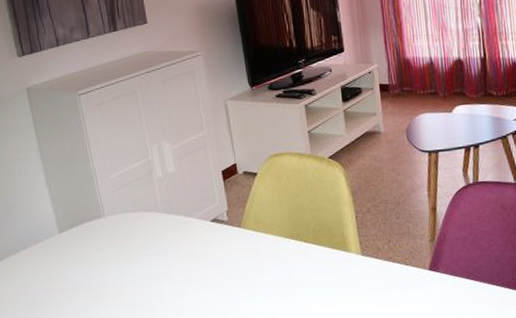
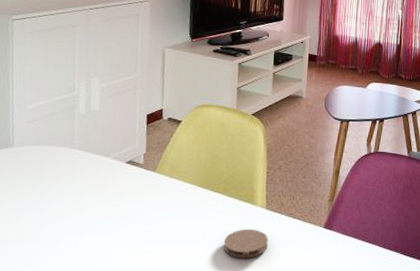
coaster: none [323,276,370,308] -> present [223,229,268,258]

